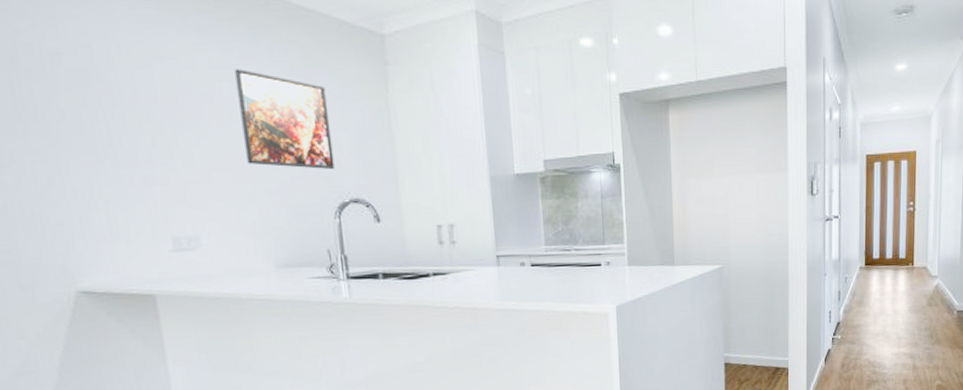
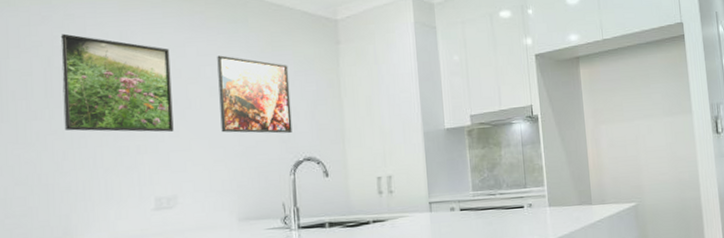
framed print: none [23,26,188,160] -> present [60,33,174,132]

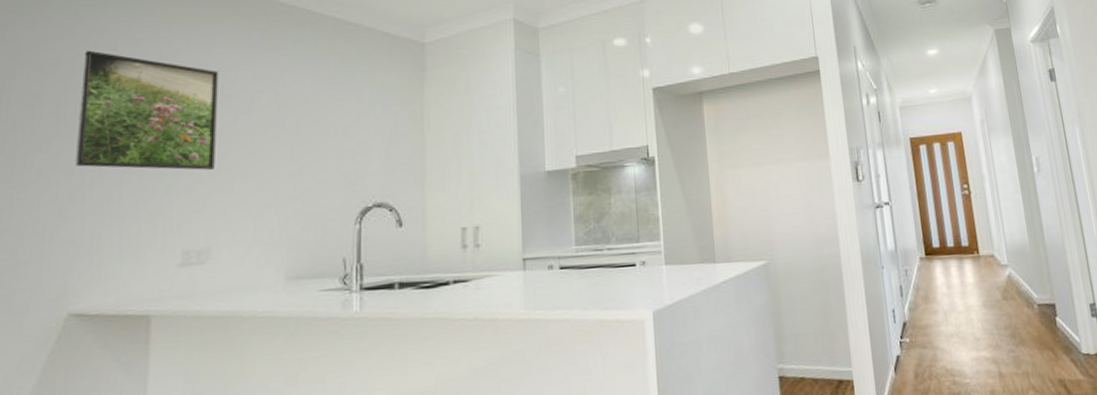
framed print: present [217,55,292,134] -> none [274,80,362,174]

